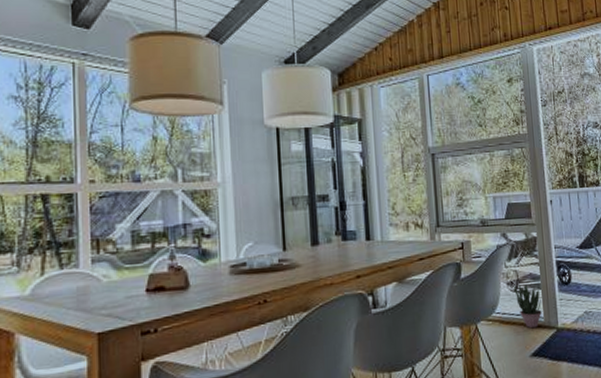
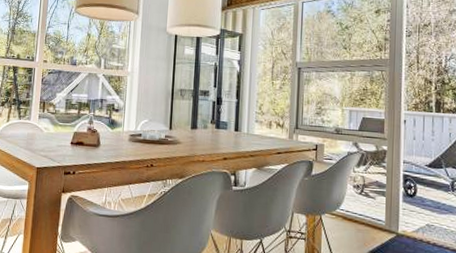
potted plant: present [514,284,542,329] -> none [359,189,384,230]

